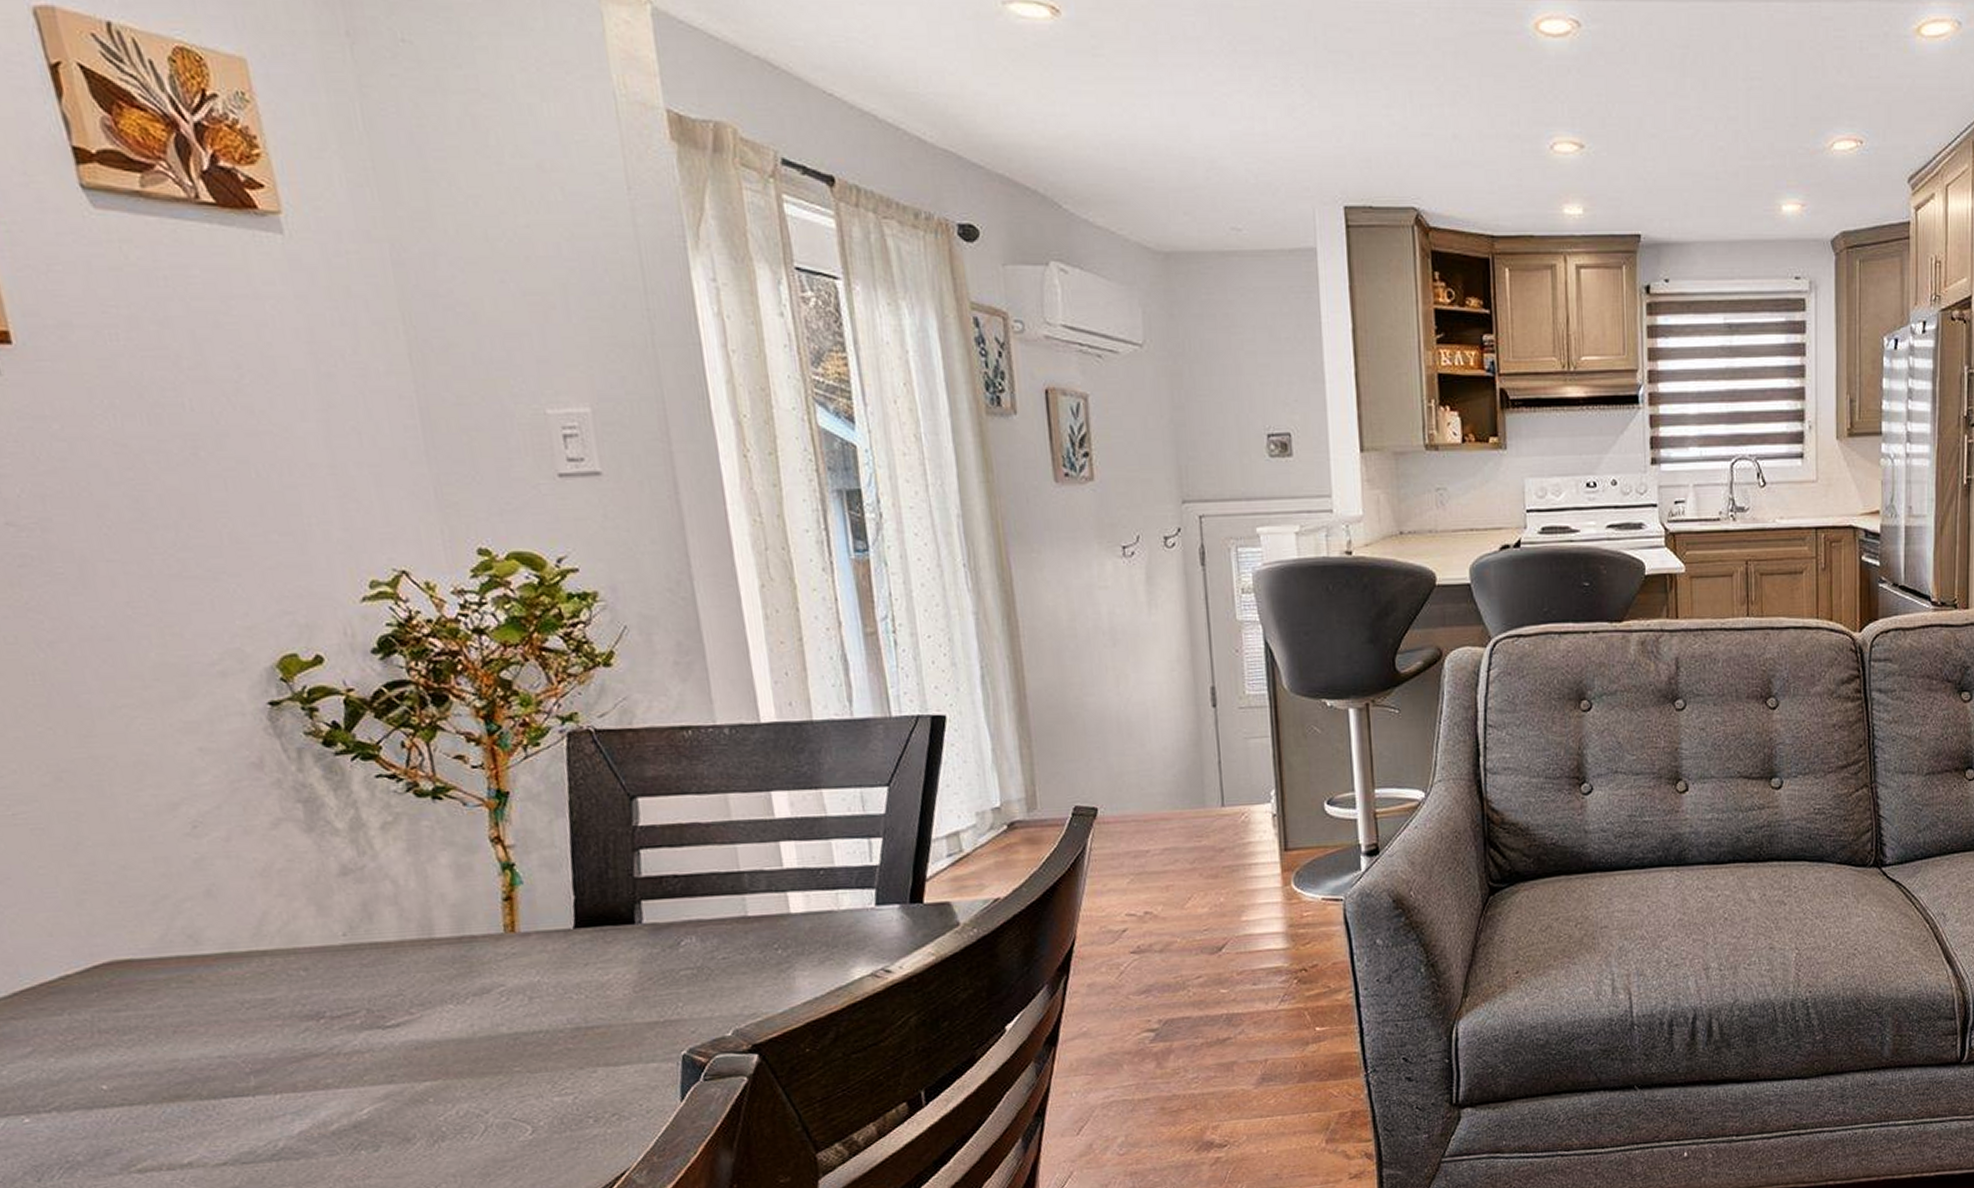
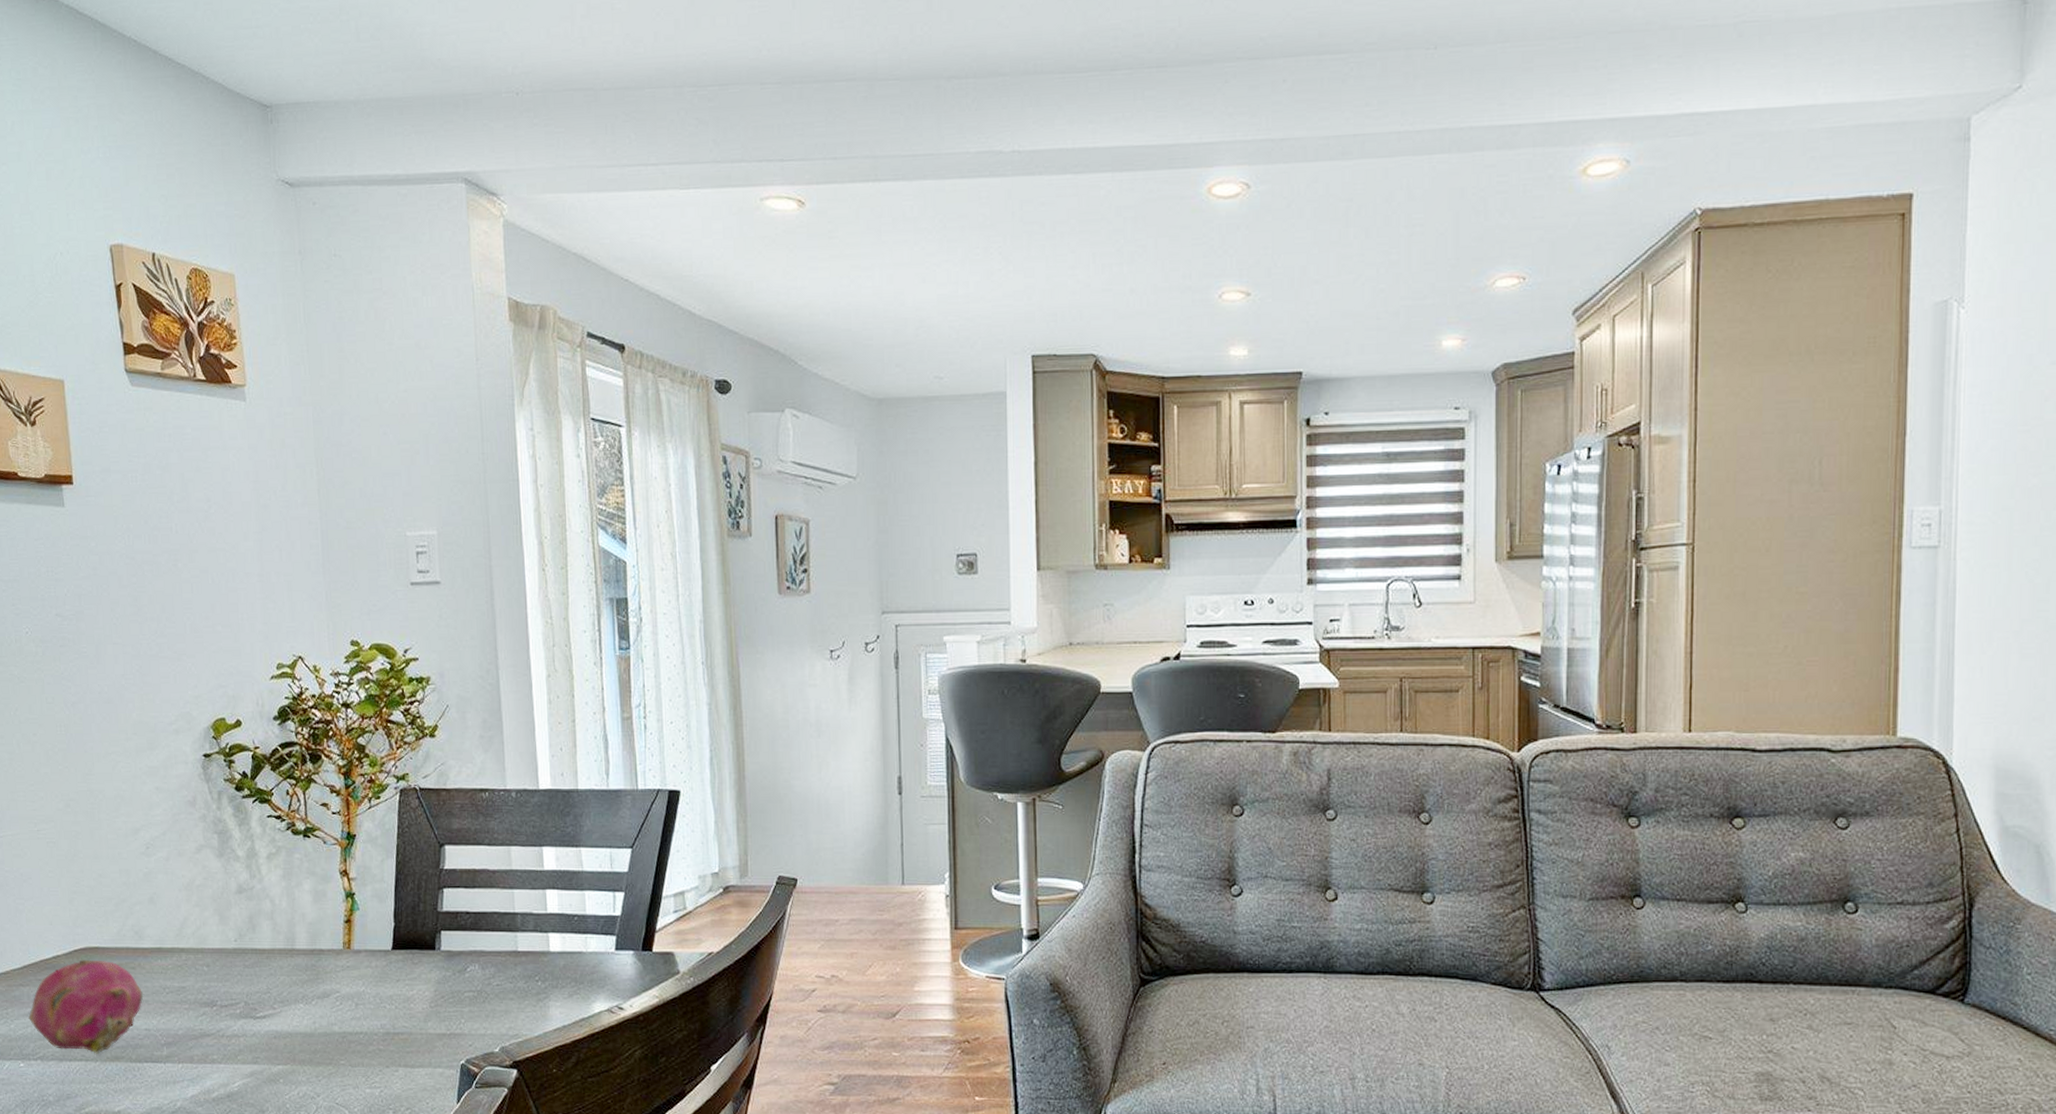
fruit: none [29,976,211,1095] -> present [28,959,144,1054]

